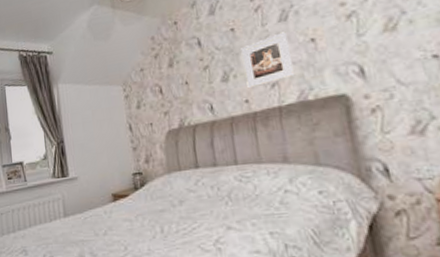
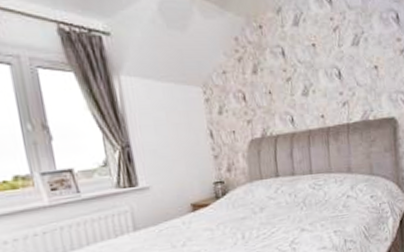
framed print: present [241,31,296,89] -> none [320,56,362,105]

